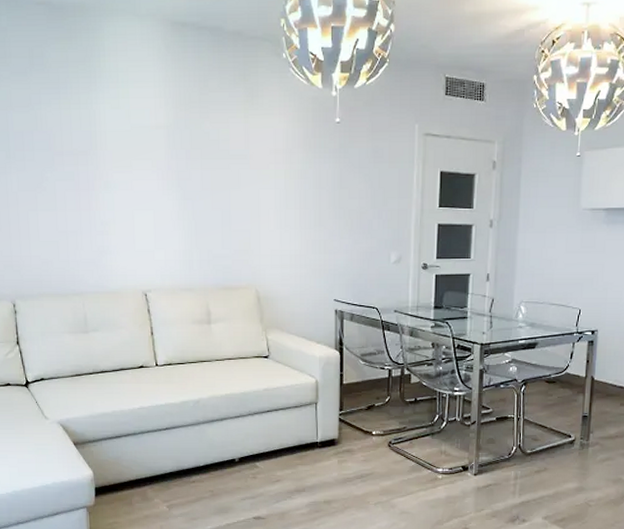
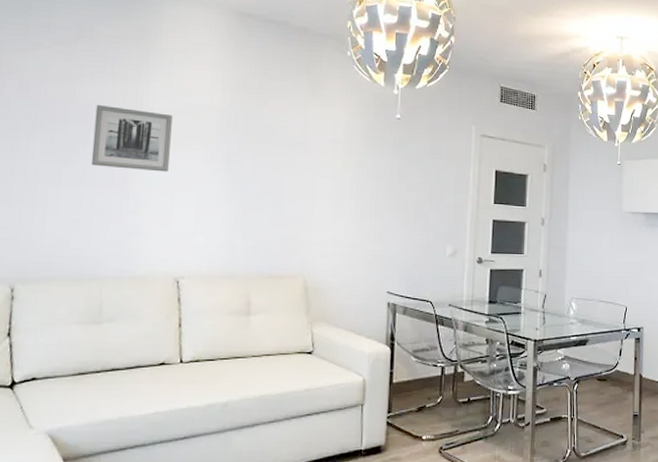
wall art: none [56,132,126,193] -> present [91,105,173,172]

